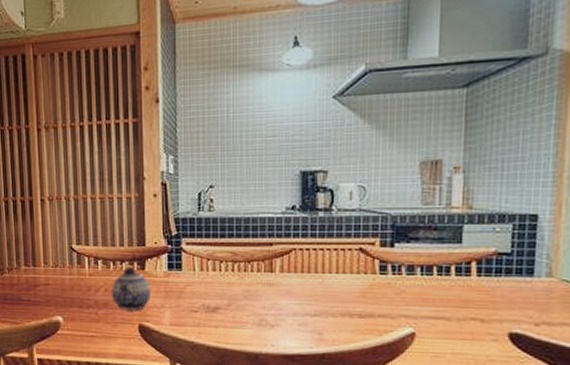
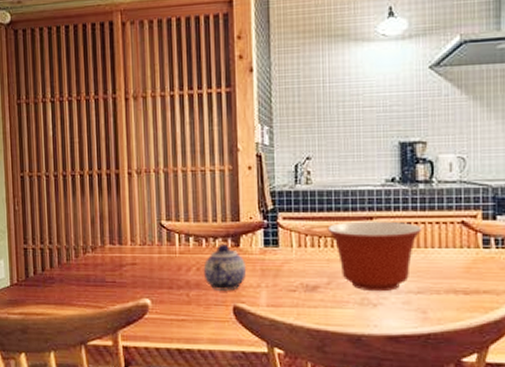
mixing bowl: none [228,247,321,314] -> present [327,221,423,292]

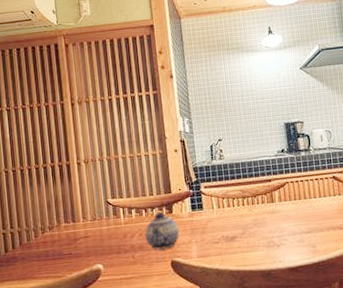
mixing bowl: present [327,221,423,292] -> none [238,181,307,236]

